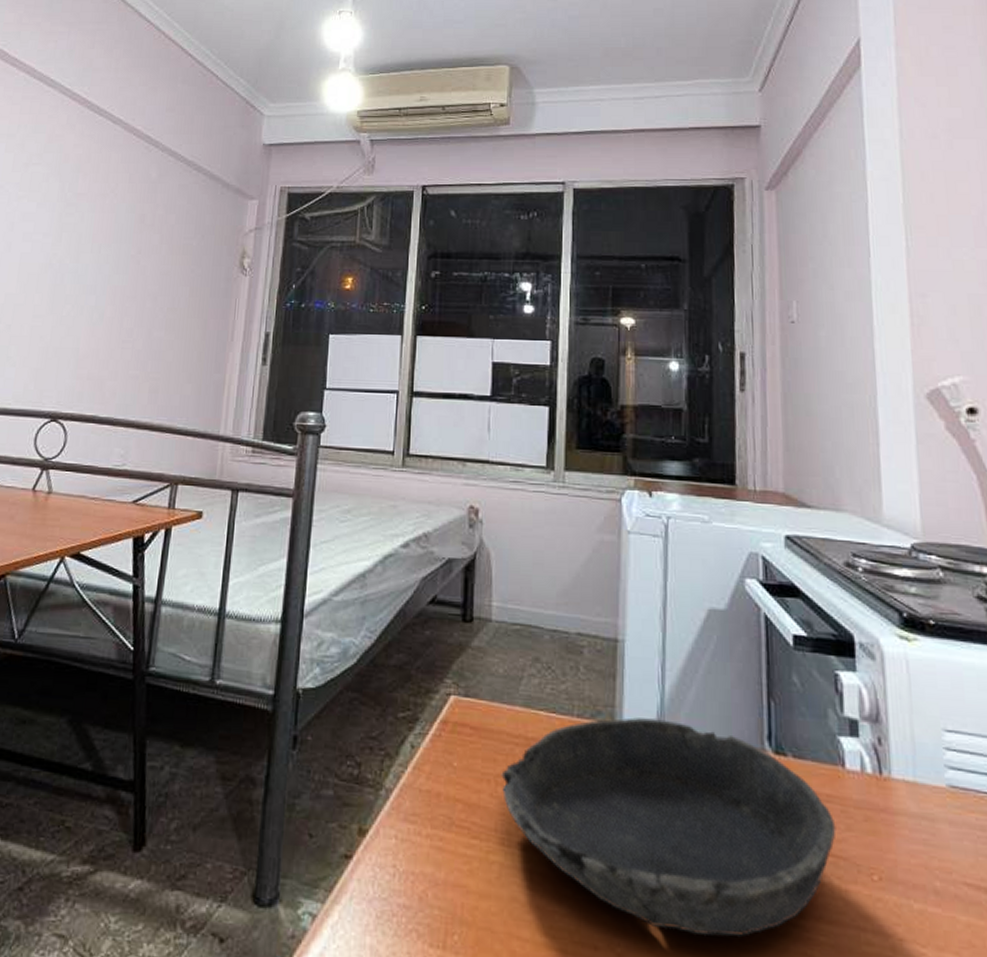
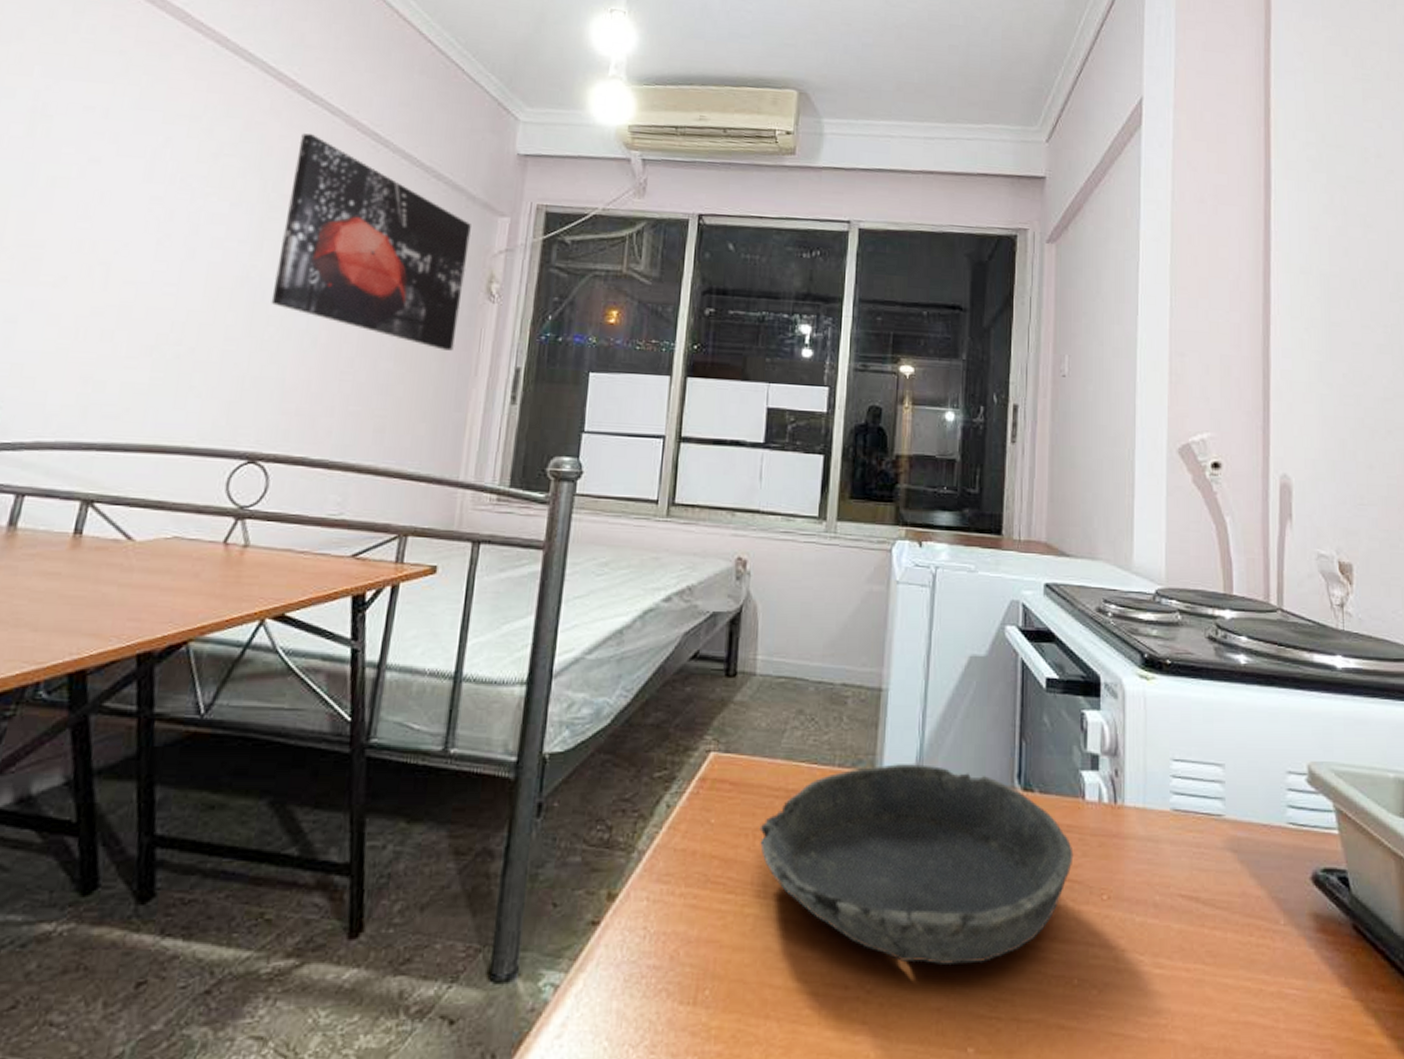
wall art: none [68,141,226,319] -> present [271,133,471,351]

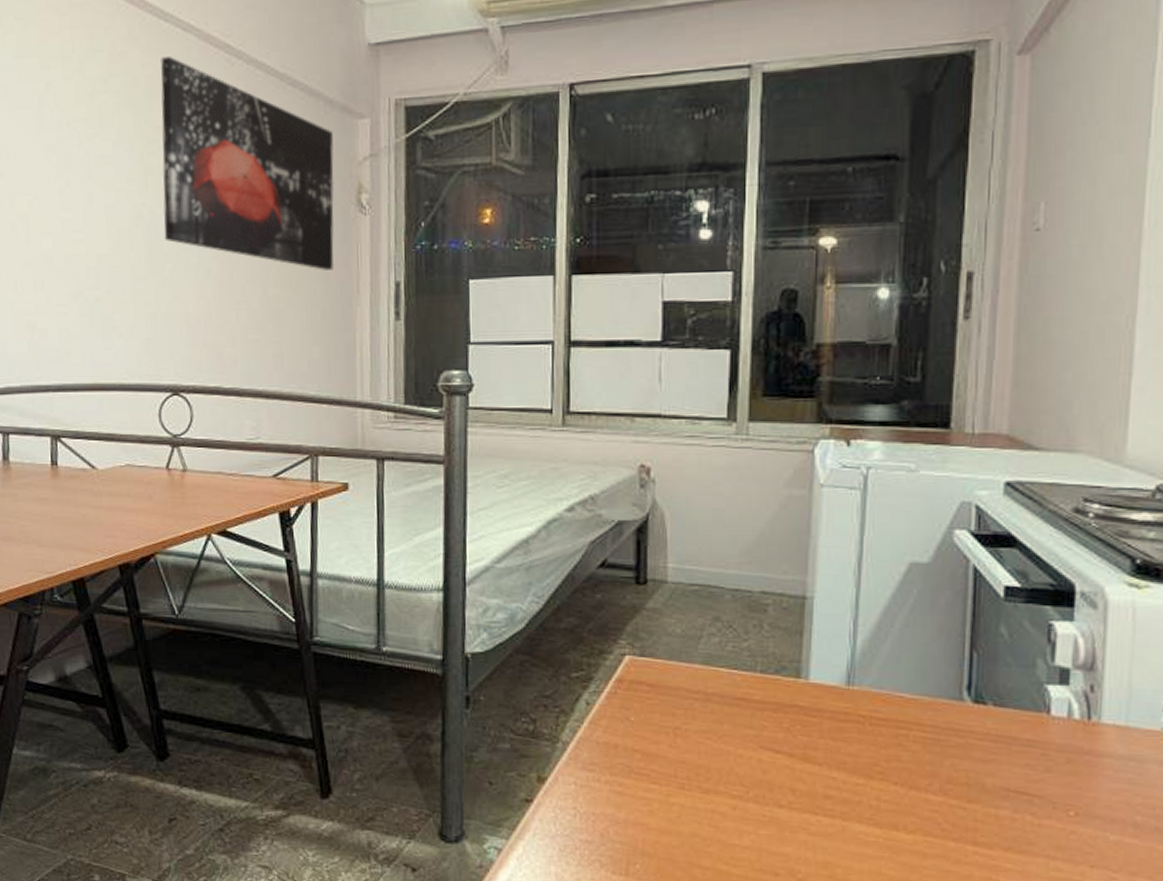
bowl: present [759,763,1074,966] -> none [680,671,1034,865]

